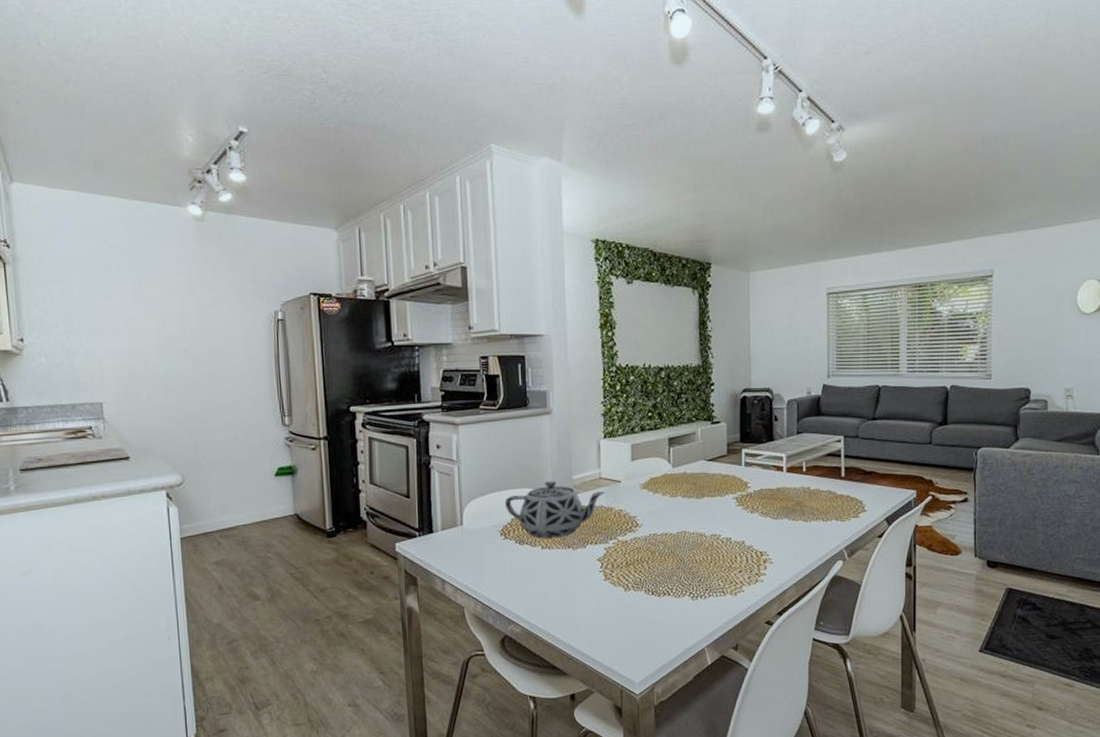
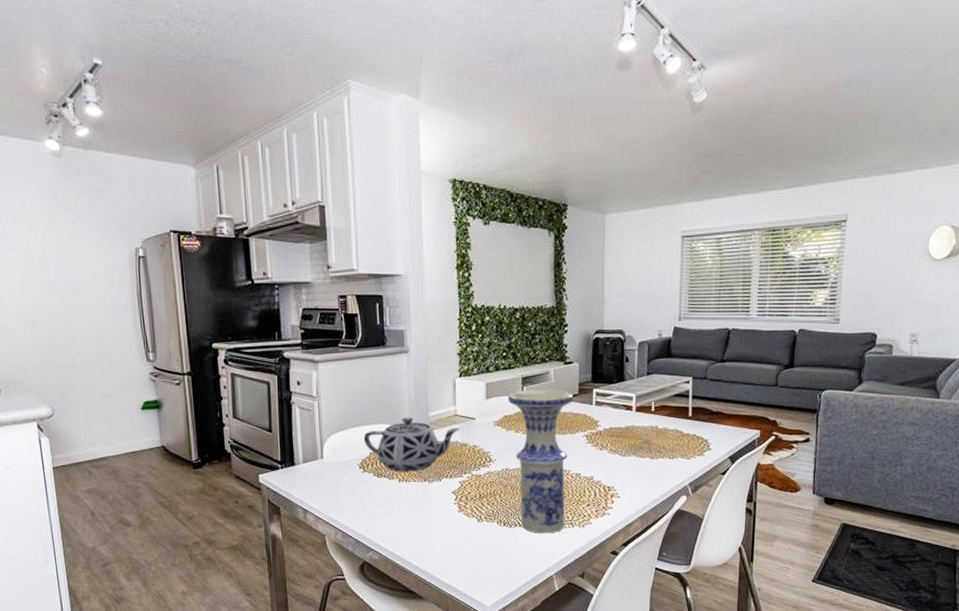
vase: none [653,450,722,603] -> present [507,389,574,534]

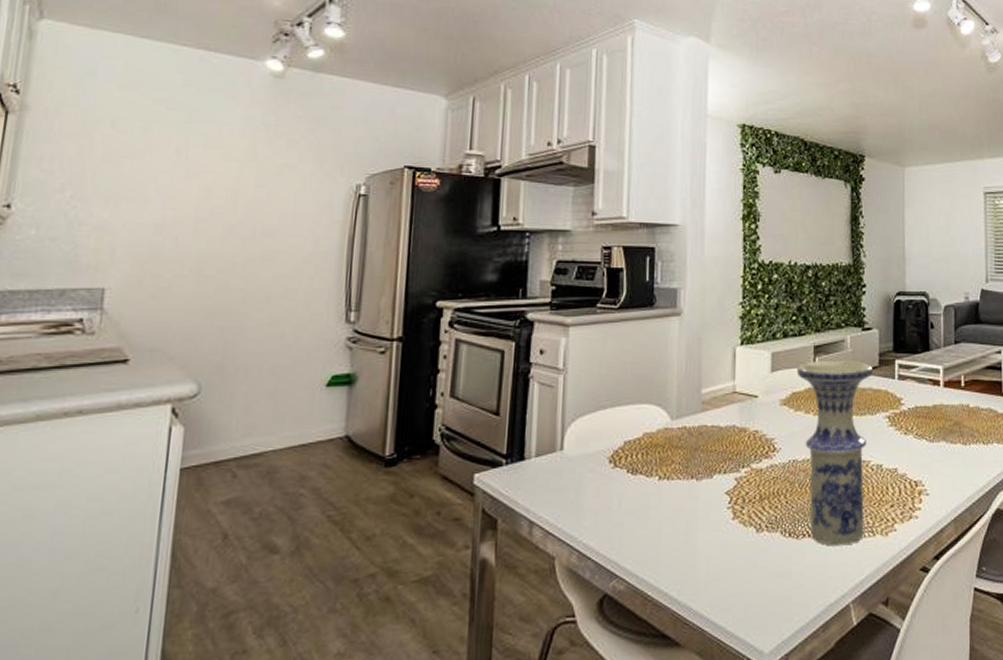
teapot: present [363,417,460,472] -> none [617,394,739,467]

